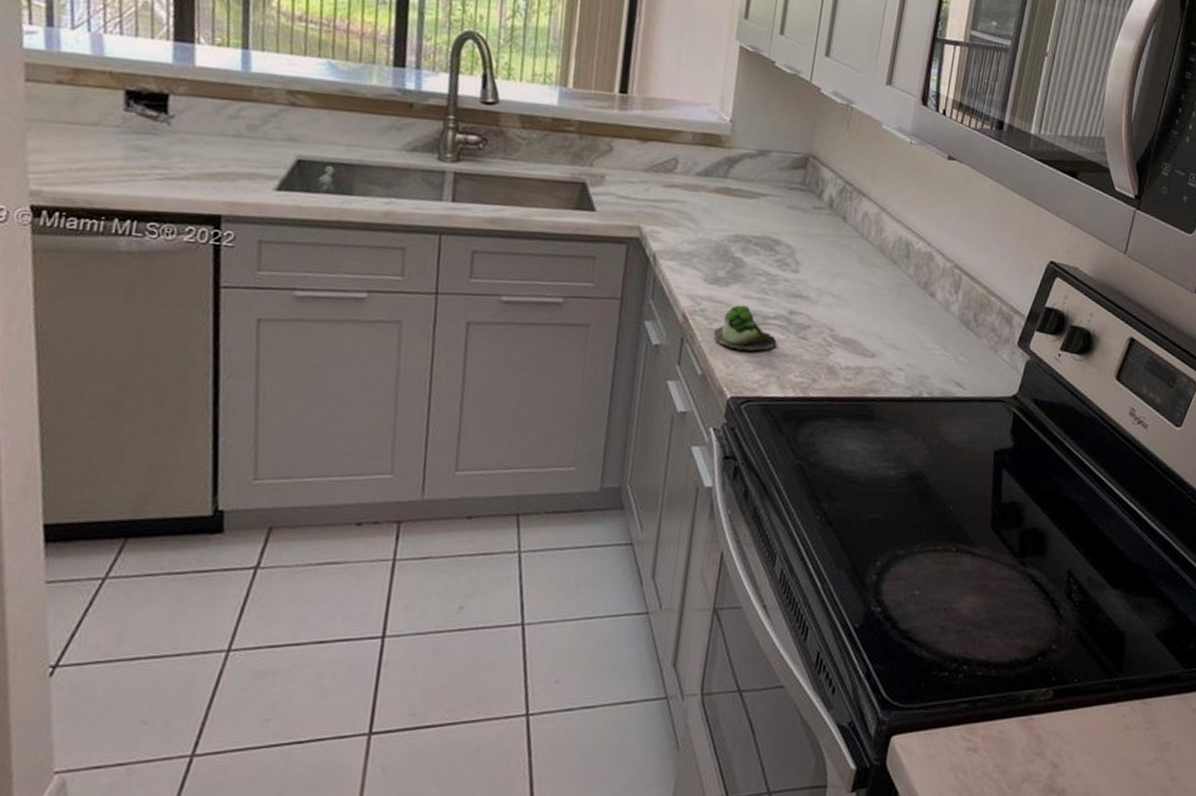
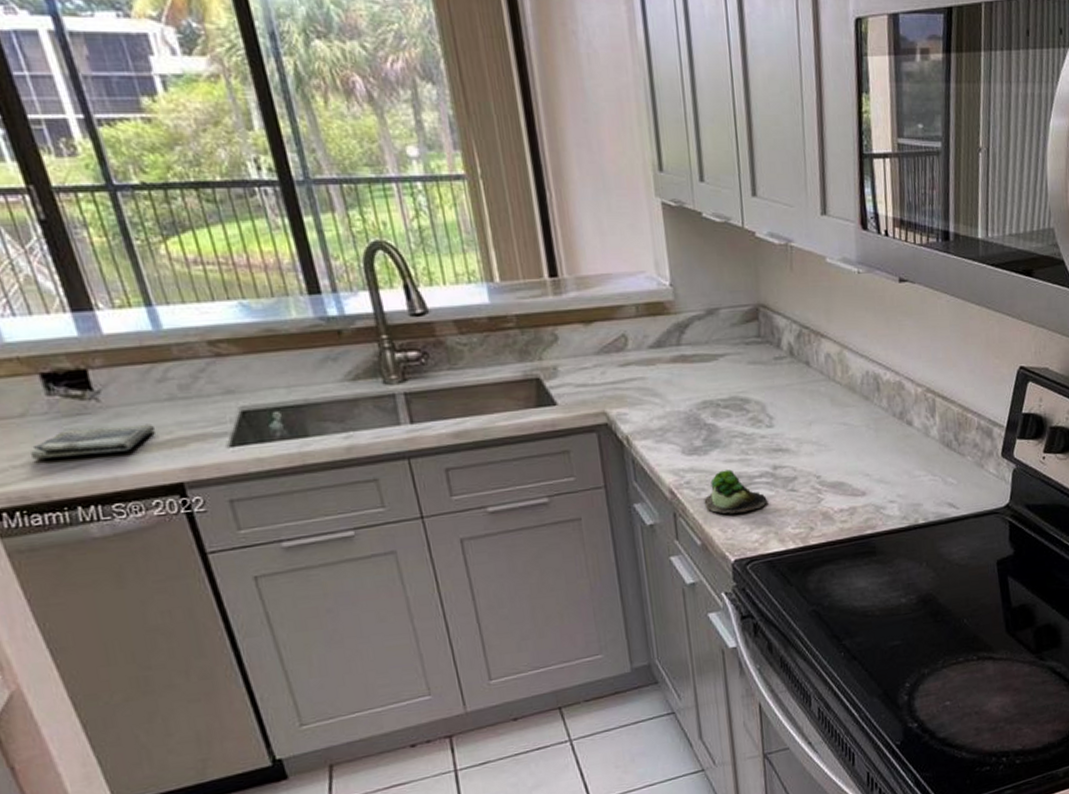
dish towel: none [89,145,212,176] -> present [31,424,154,460]

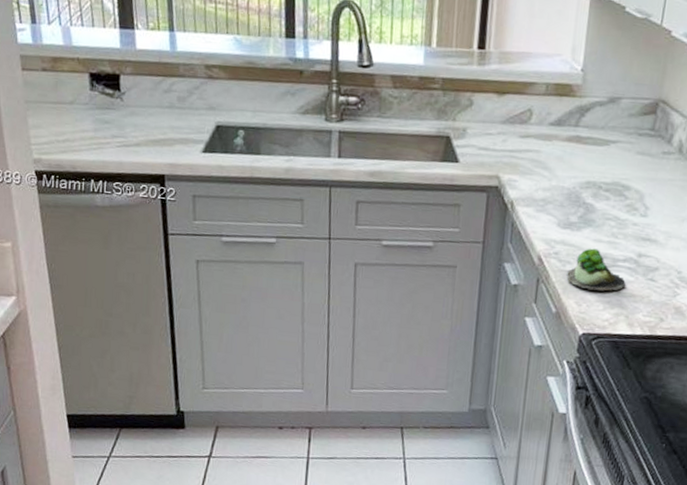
dish towel: present [31,424,154,460] -> none [71,119,154,143]

